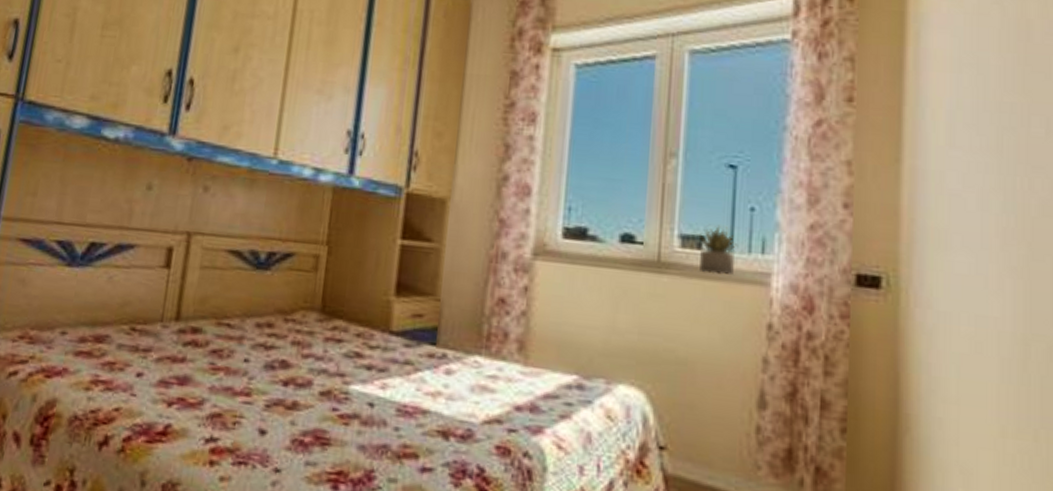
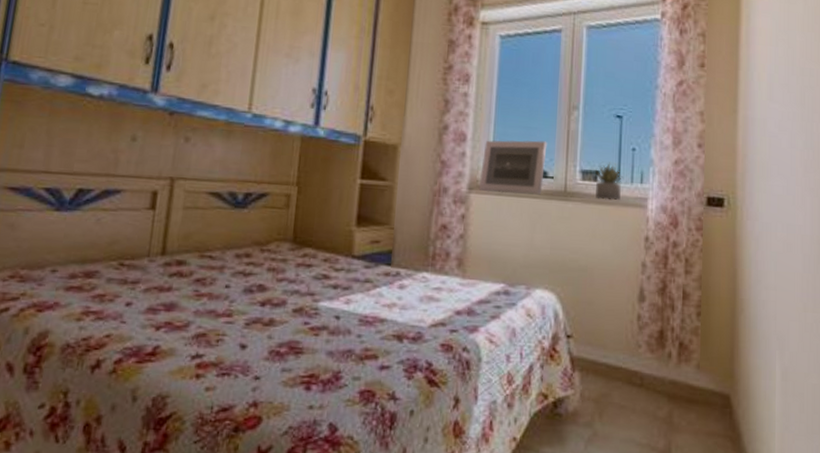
picture frame: none [546,194,635,265] -> present [478,140,547,195]

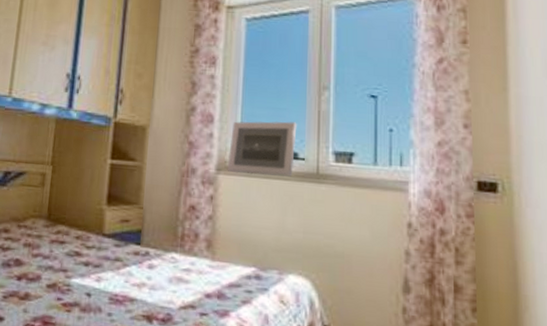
succulent plant: present [593,162,624,201] -> none [347,143,381,184]

